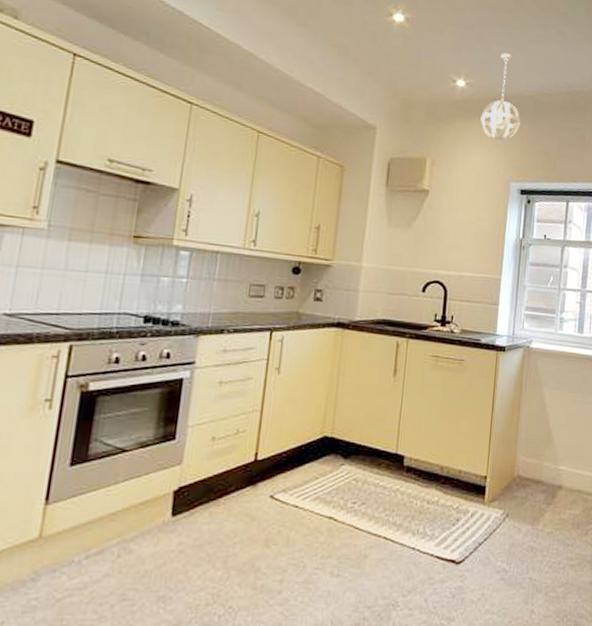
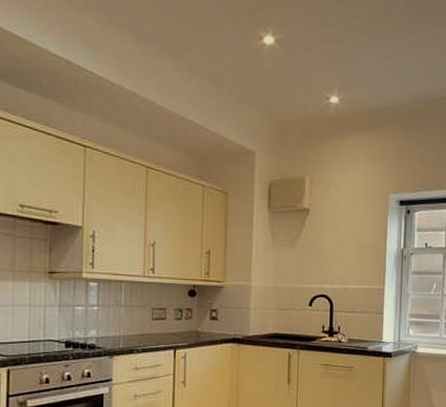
pendant light: present [480,53,521,141] -> none [356,63,397,154]

